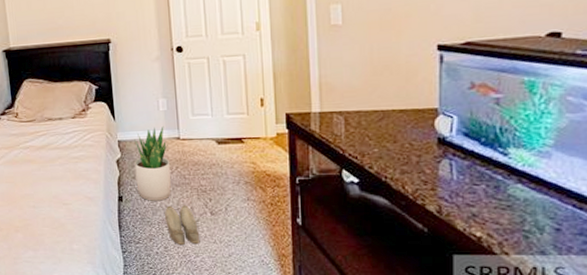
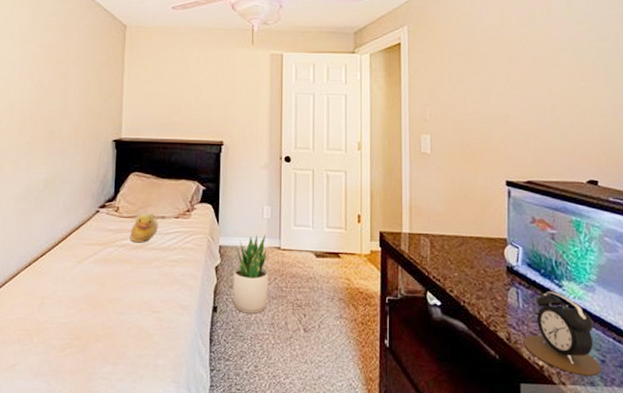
rubber duck: none [32,115,57,144] -> present [129,212,158,243]
slippers: present [165,205,200,246] -> none [258,319,292,365]
alarm clock: none [457,160,554,244] -> present [523,291,601,376]

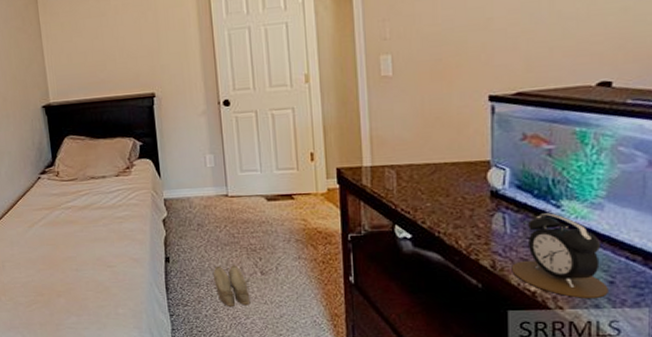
rubber duck: present [129,212,158,243] -> none [73,174,100,204]
planter: present [233,234,270,314] -> none [181,183,220,262]
slippers: none [258,319,292,365] -> present [213,265,251,307]

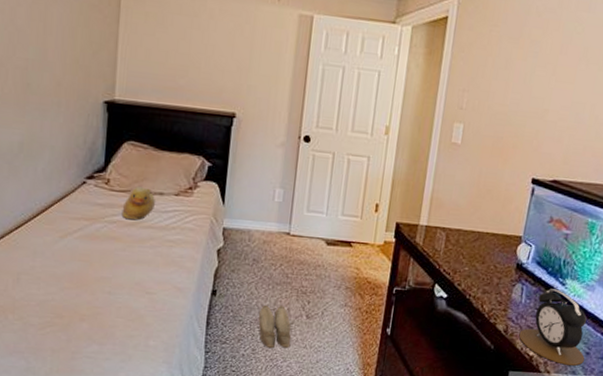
rubber duck: none [73,174,100,204] -> present [121,187,155,221]

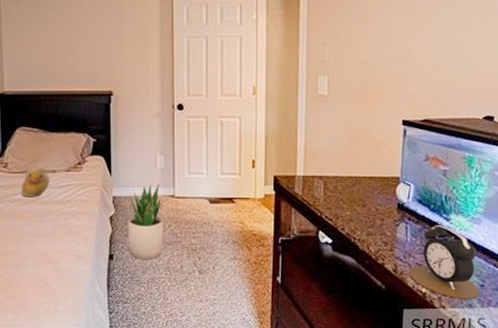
planter: none [234,218,278,299] -> present [128,184,164,259]
slippers: present [258,305,292,349] -> none [155,264,187,305]

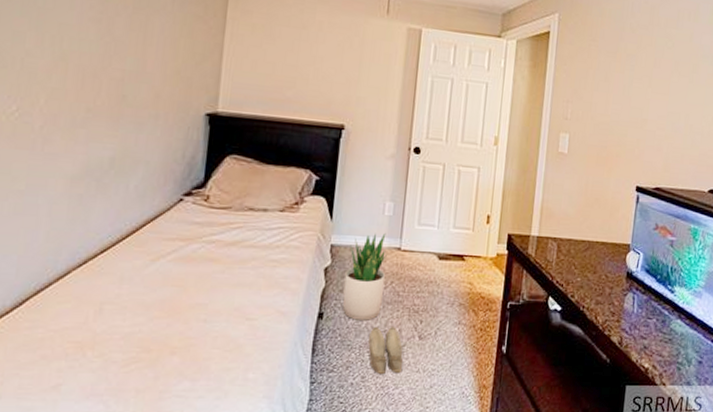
rubber duck: present [21,167,49,198] -> none [221,203,259,240]
slippers: none [155,264,187,305] -> present [368,326,404,375]
alarm clock: present [409,225,479,299] -> none [633,297,698,376]

